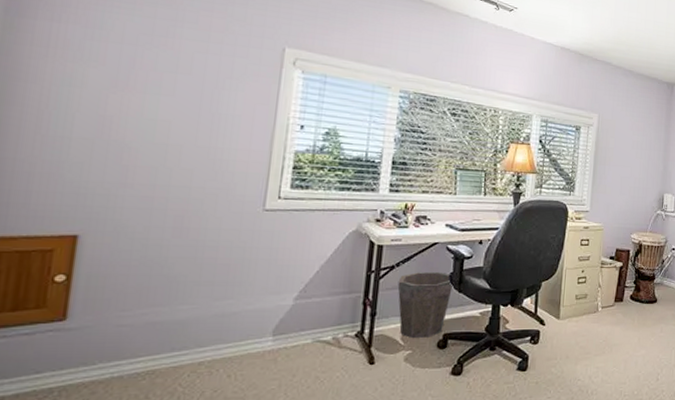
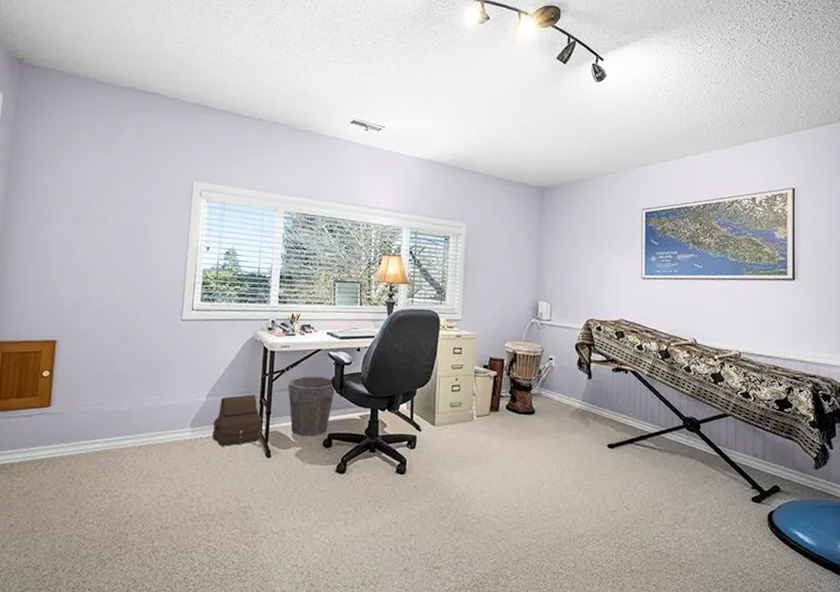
satchel: none [300,295,367,355] -> present [212,394,264,446]

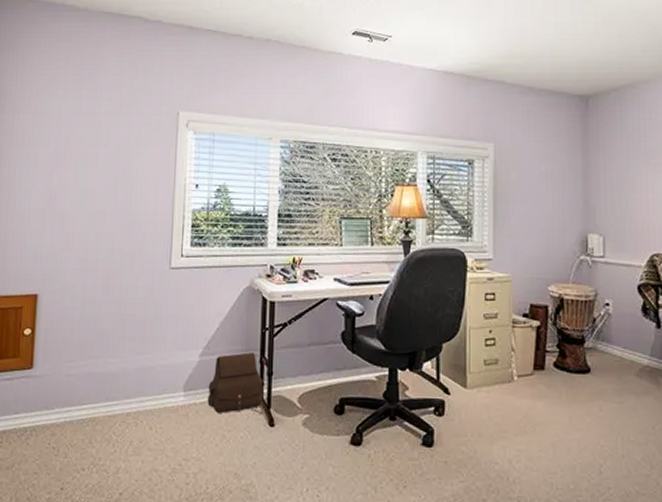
waste bin: present [288,376,336,436] -> none [291,329,347,401]

